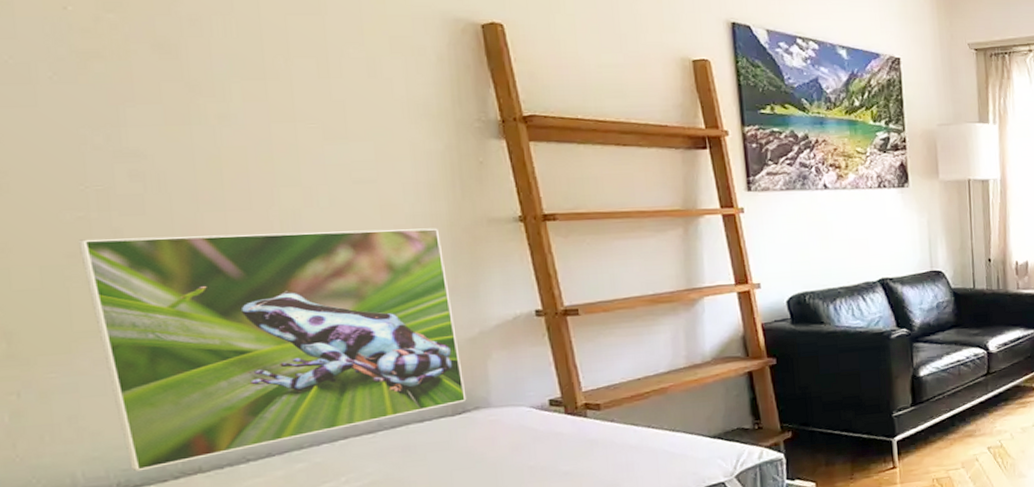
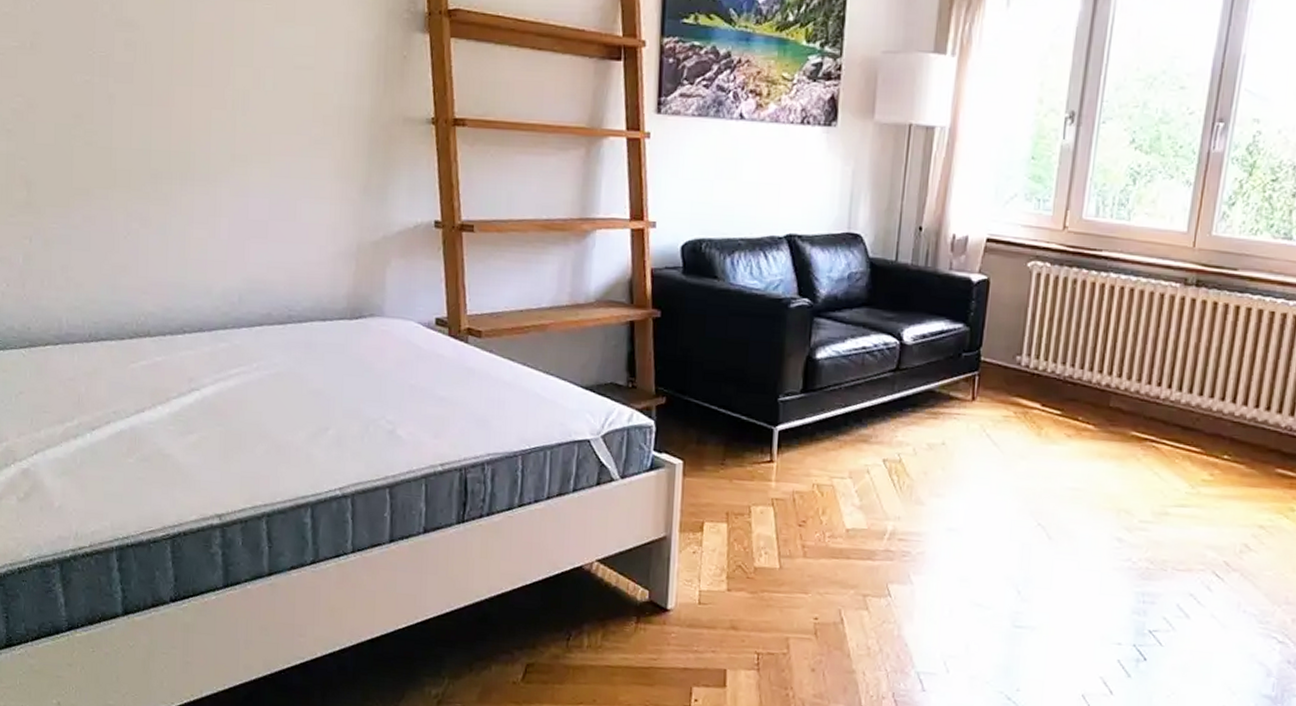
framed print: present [77,228,467,472] -> none [83,102,364,326]

